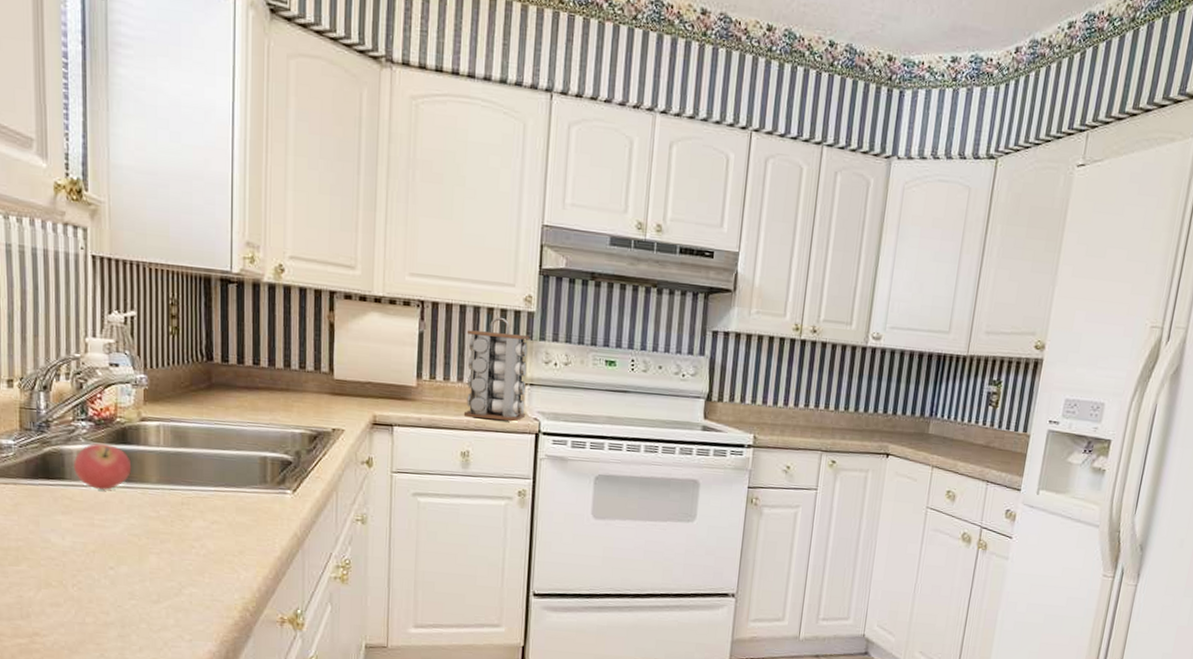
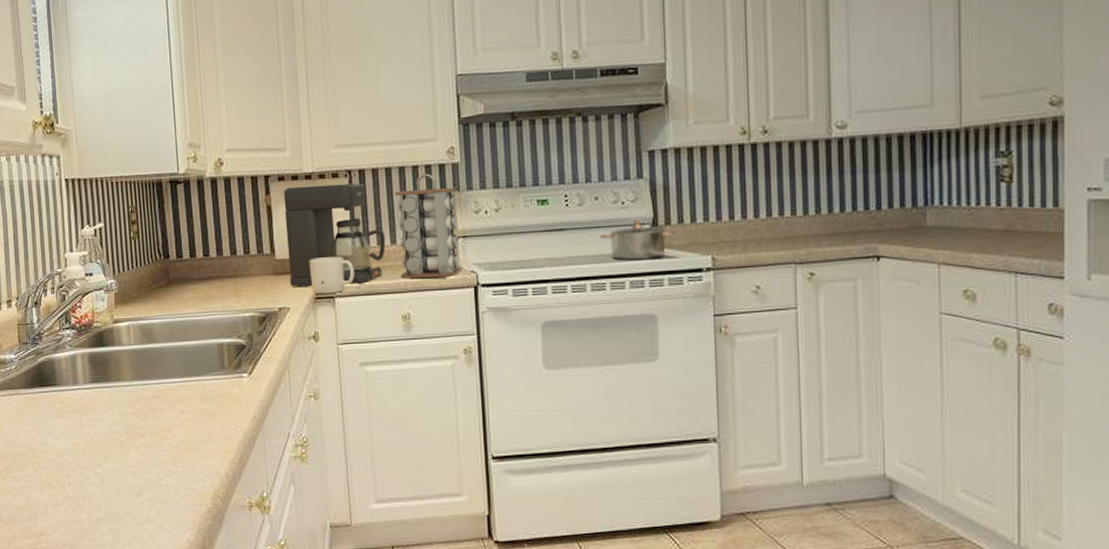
fruit: present [74,443,132,490] -> none [62,348,110,391]
coffee maker: none [347,307,452,417] -> present [283,183,386,288]
mug: none [369,383,417,422] -> present [309,256,355,295]
cooking pot: none [658,393,726,431] -> present [599,220,676,261]

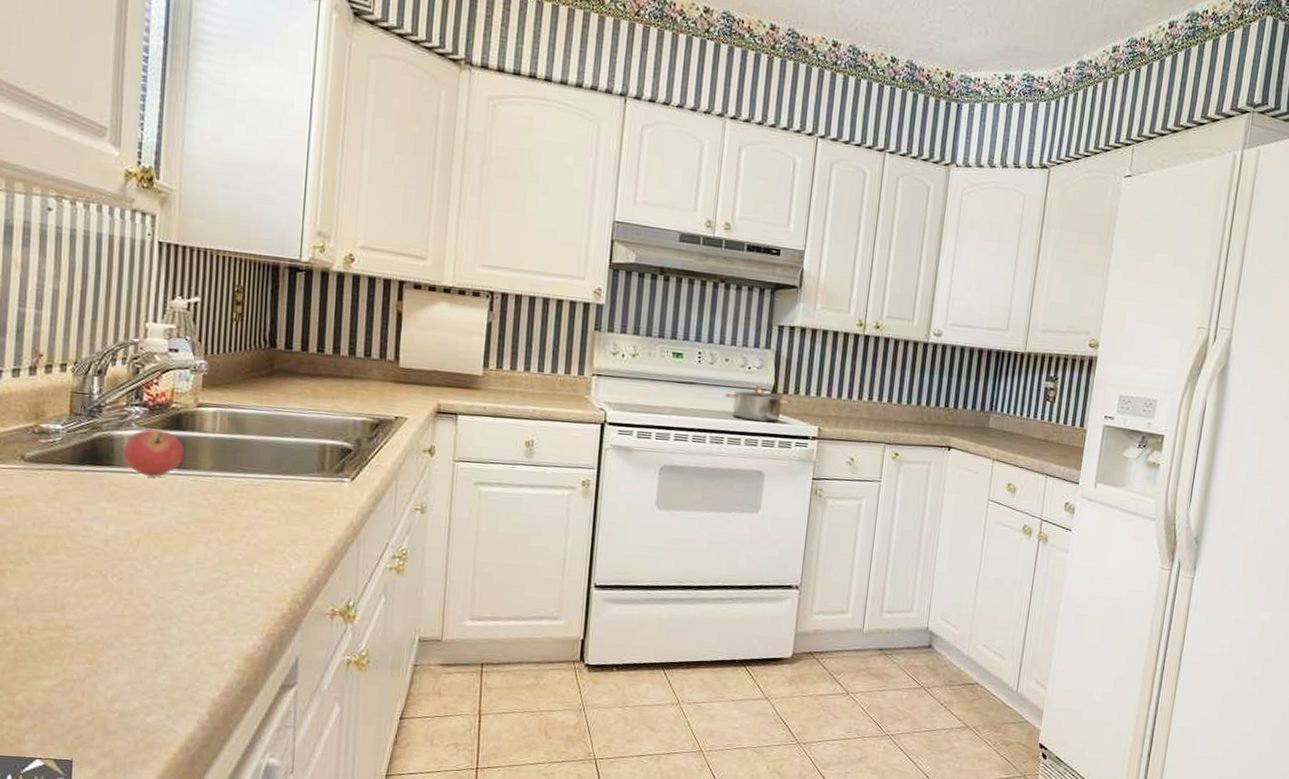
fruit: none [62,348,110,391] -> present [124,429,185,477]
coffee maker: present [283,183,386,288] -> none [411,297,519,406]
mug: present [309,256,355,295] -> none [434,372,483,411]
spice rack: present [395,173,462,280] -> none [529,308,598,412]

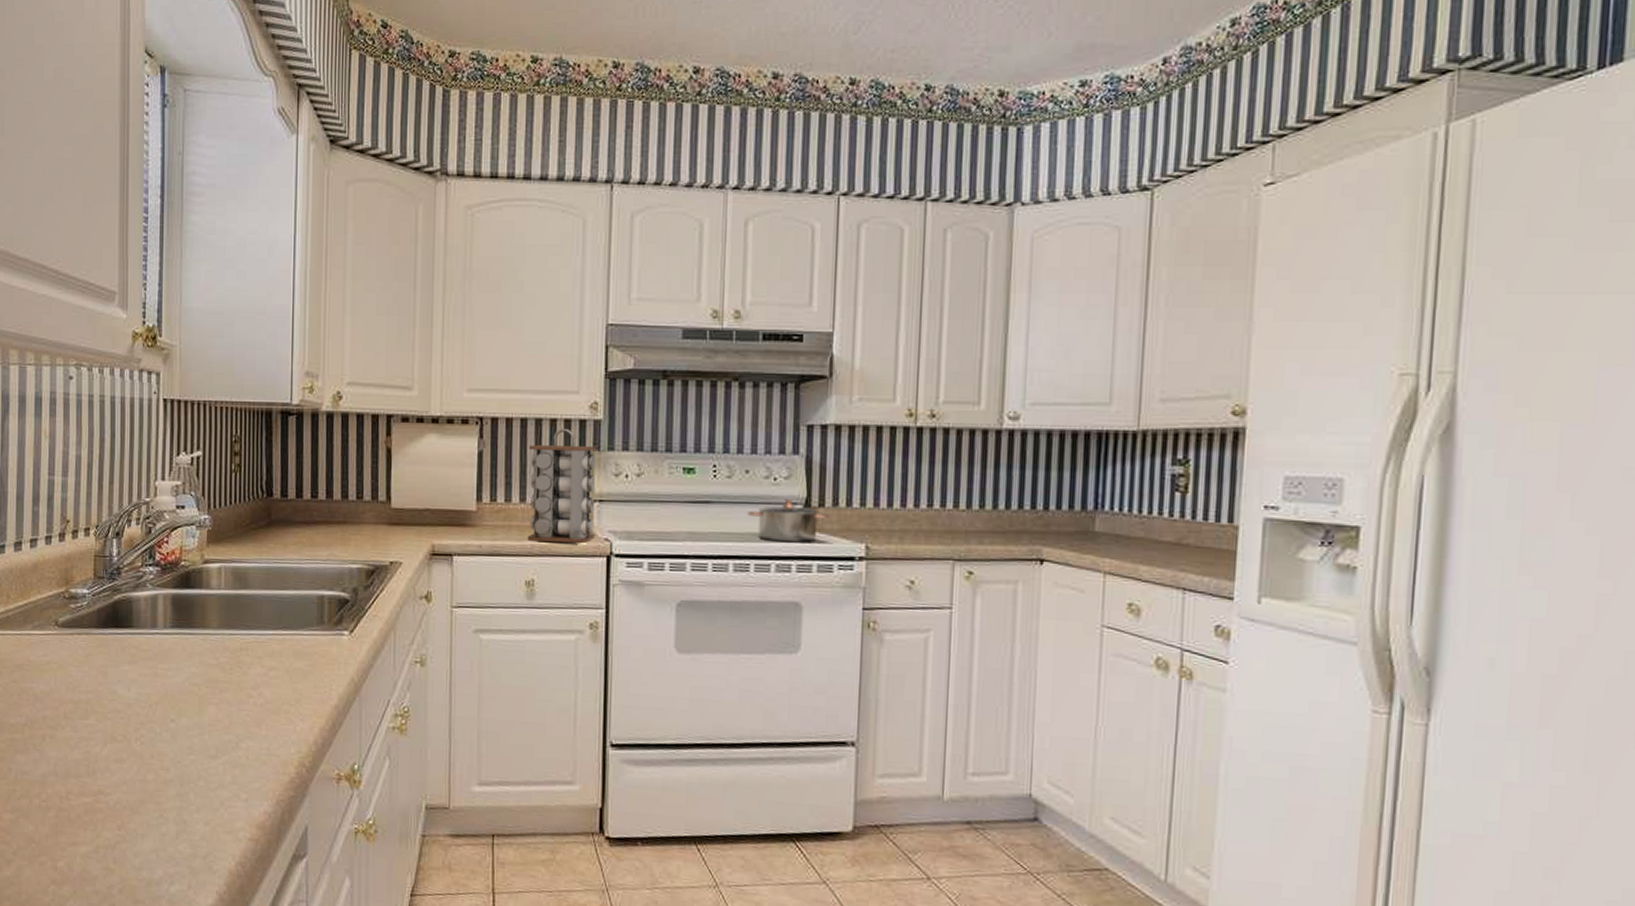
fruit: present [124,429,185,477] -> none [141,588,194,637]
spice rack: none [529,308,598,412] -> present [527,428,597,545]

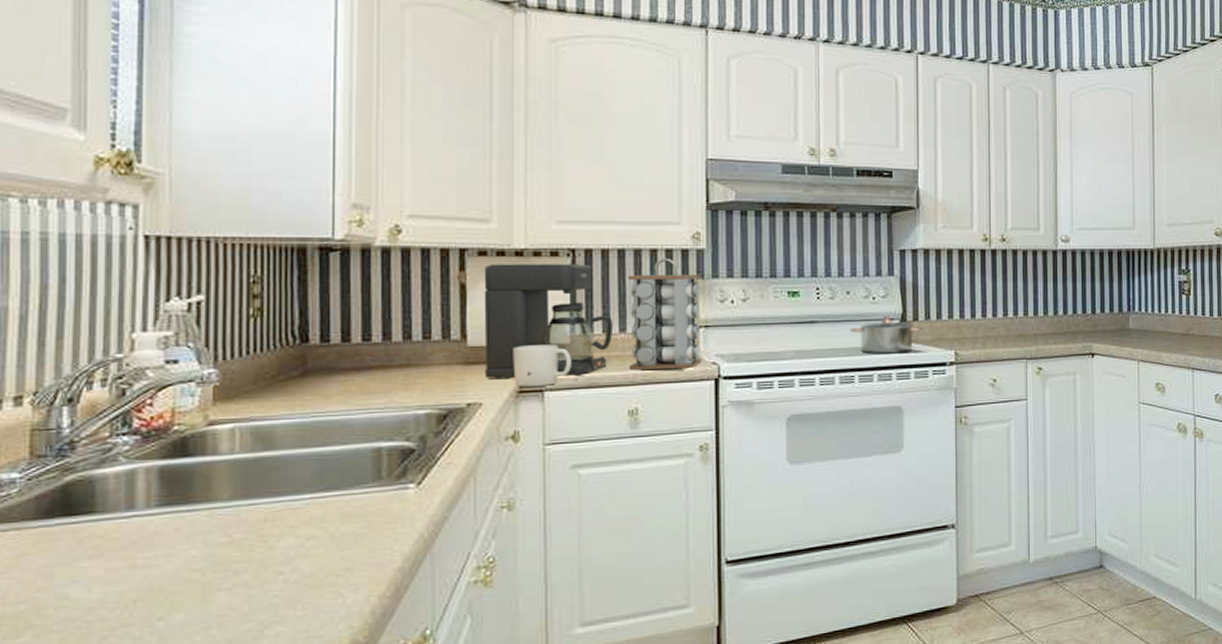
coffee maker: none [405,430,514,544] -> present [484,264,612,380]
mug: none [427,510,477,552] -> present [513,345,571,388]

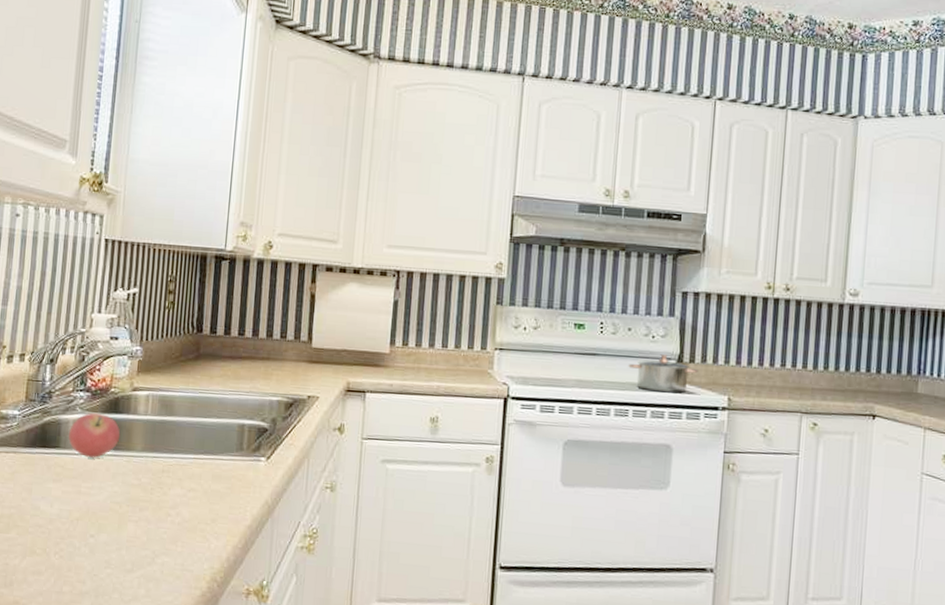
fruit: none [109,460,194,519] -> present [68,412,121,458]
coffee maker: present [484,264,612,380] -> none [323,279,424,383]
mug: present [513,345,571,388] -> none [344,351,389,389]
spice rack: present [628,258,703,372] -> none [433,284,500,387]

